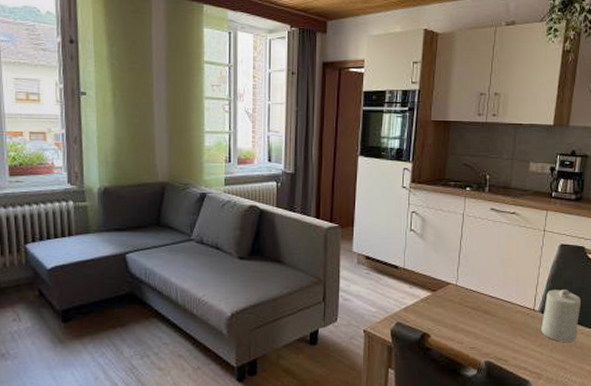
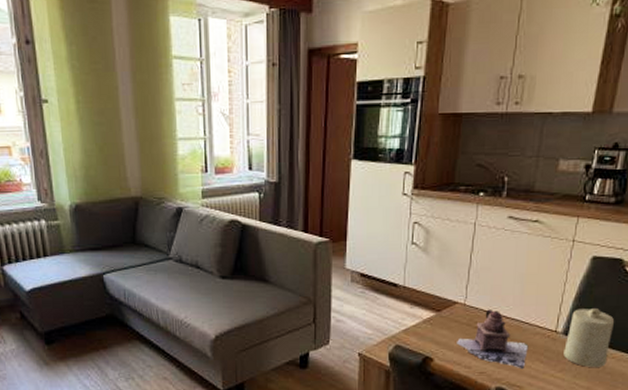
teapot: none [450,289,512,345] -> present [457,309,529,369]

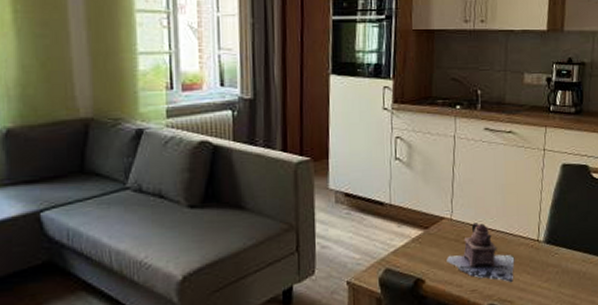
candle: present [564,309,615,367] -> none [547,215,588,275]

